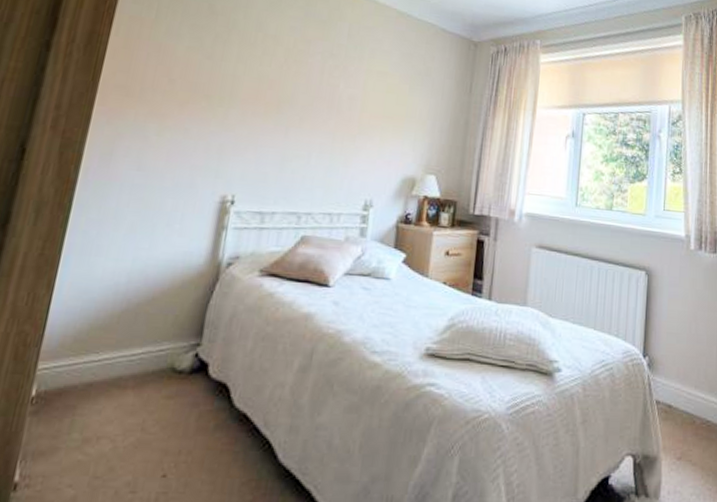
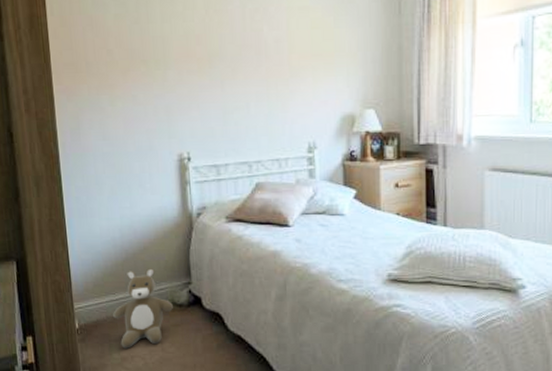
teddy bear: none [87,323,171,427] -> present [113,268,173,349]

